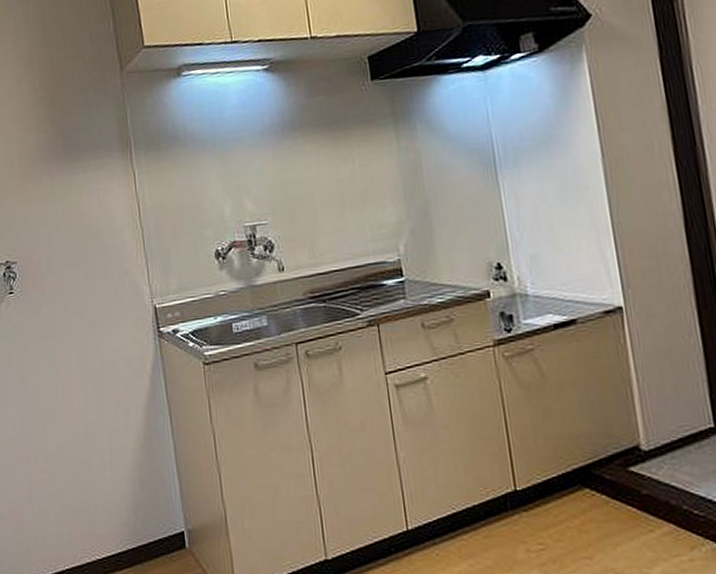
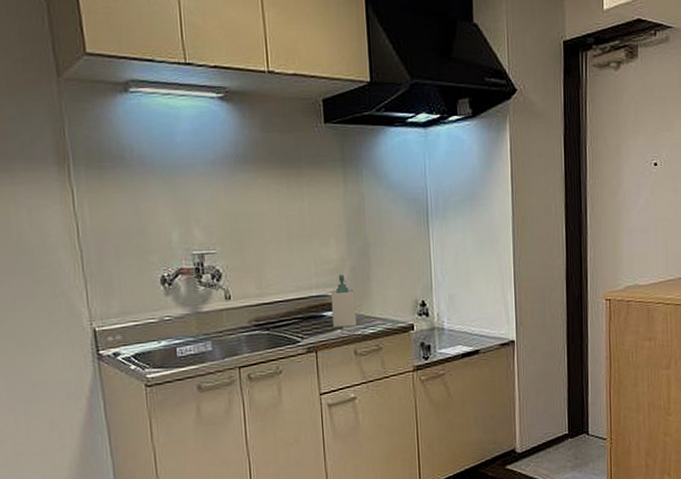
soap bottle: none [389,238,422,297] -> present [330,274,357,327]

